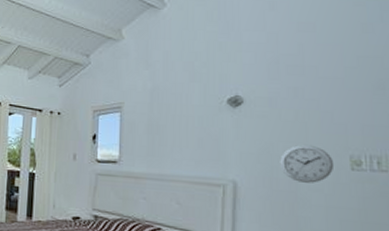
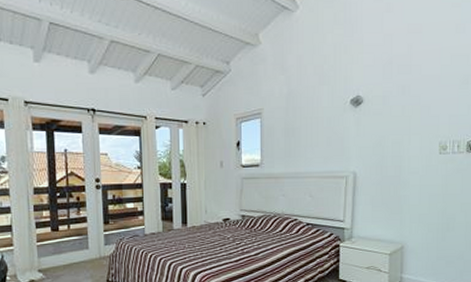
wall clock: present [280,144,335,183] -> none [389,135,428,168]

